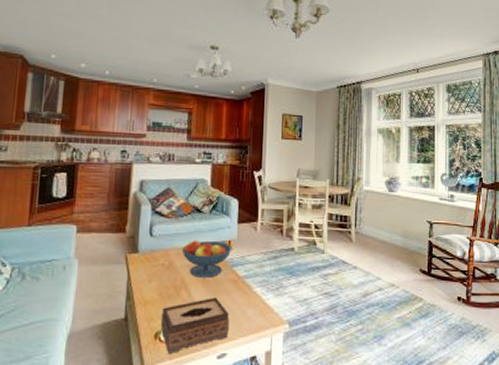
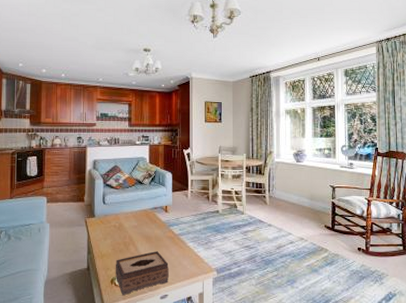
fruit bowl: present [181,240,231,278] -> none [128,206,168,236]

